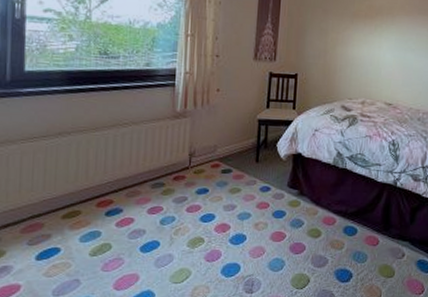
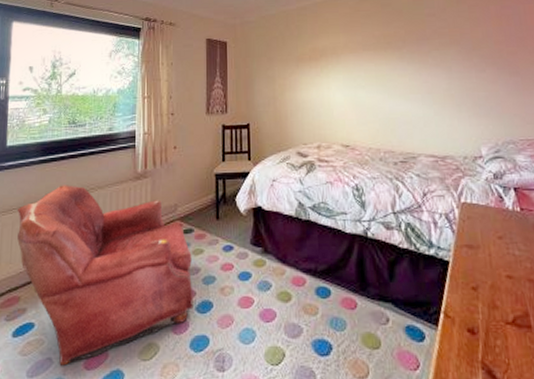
armchair: none [38,117,229,286] -> present [16,185,193,366]

